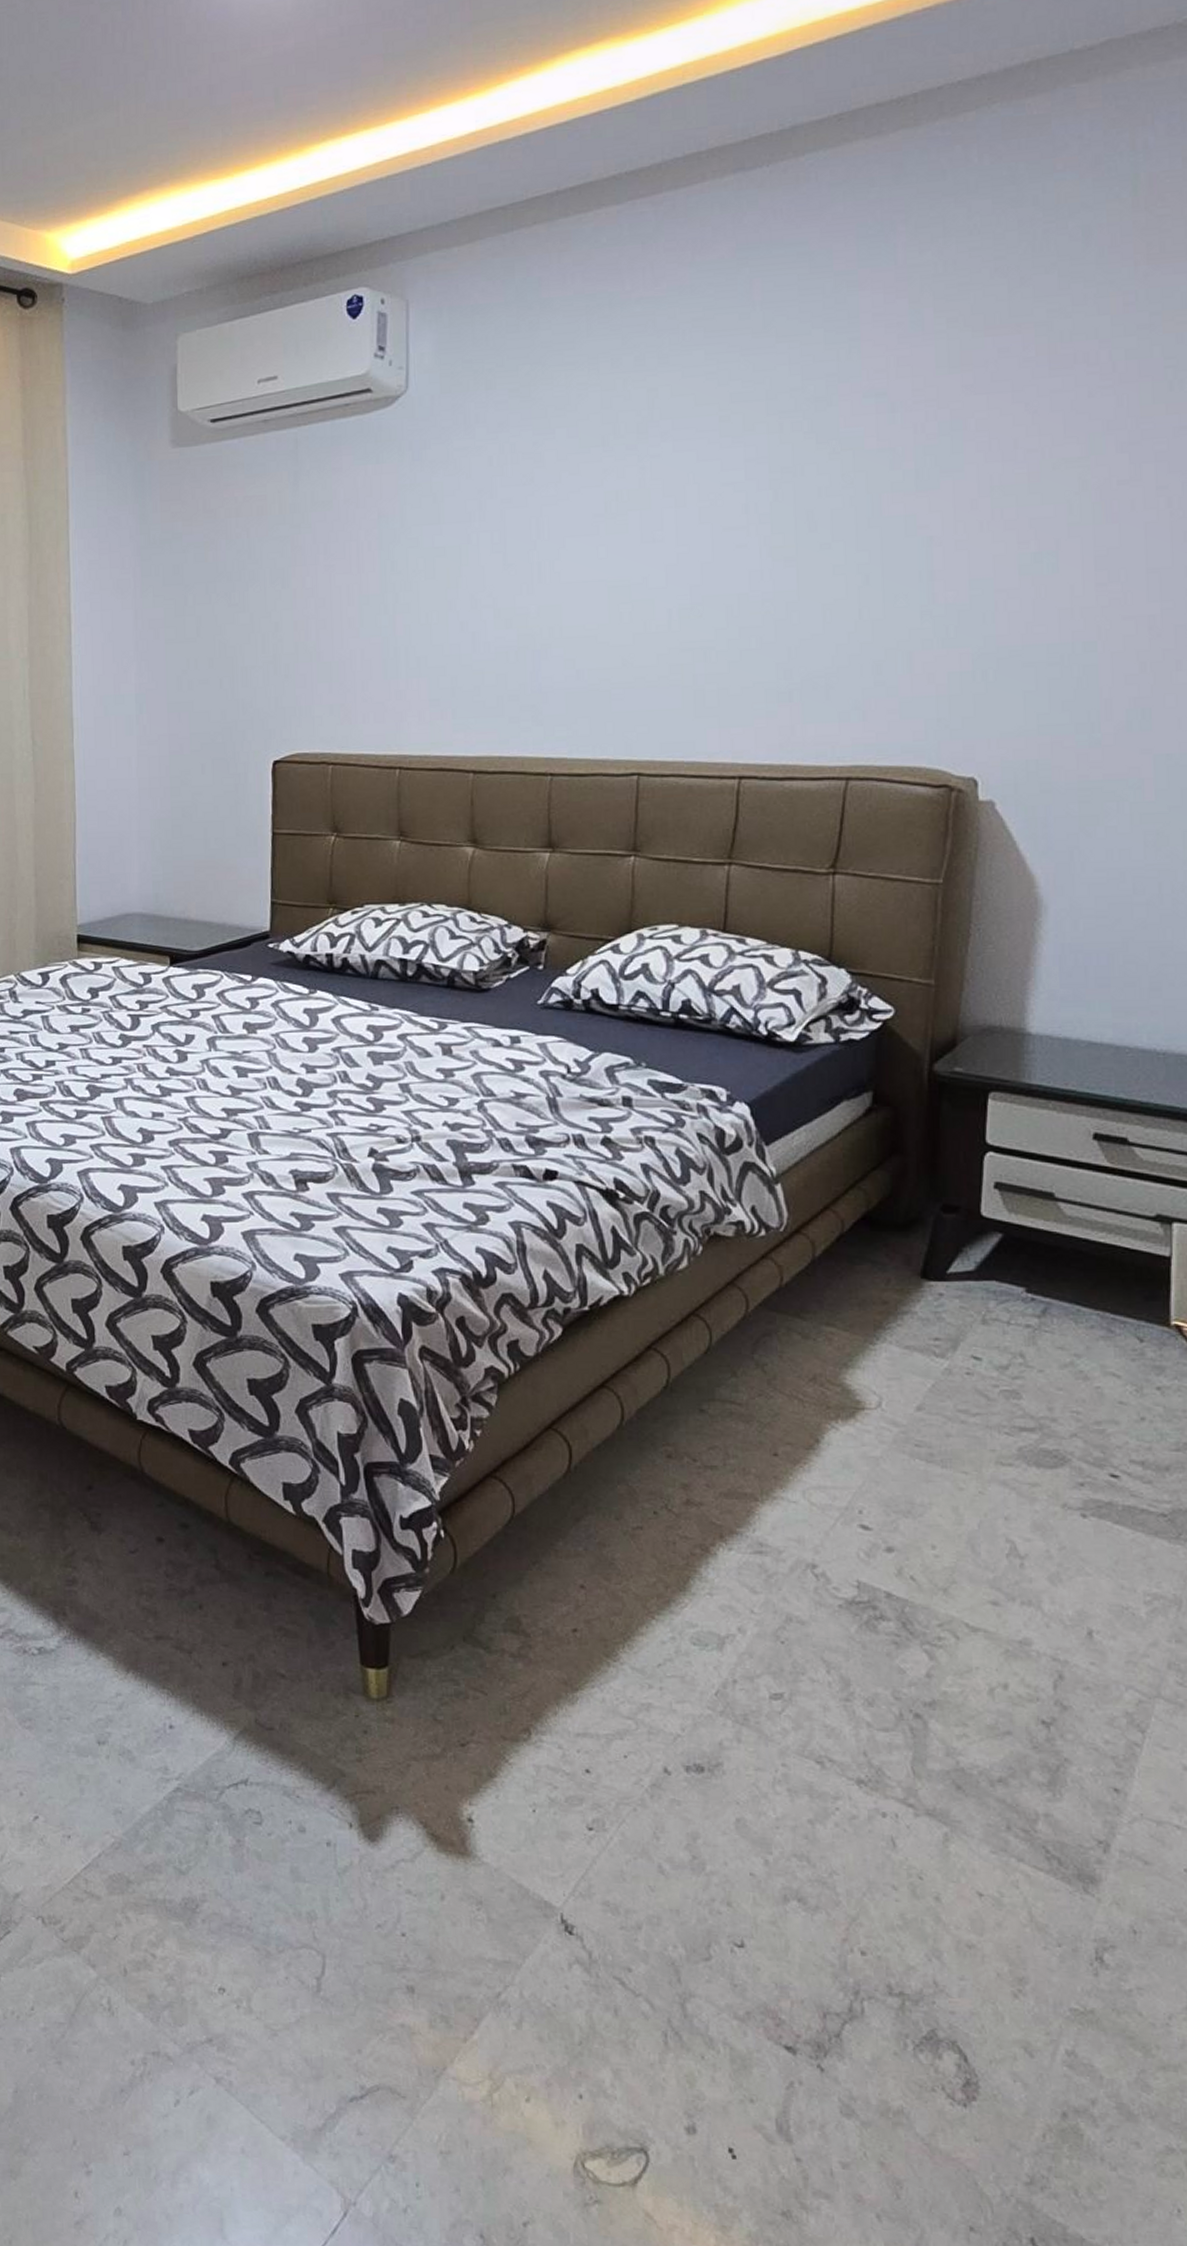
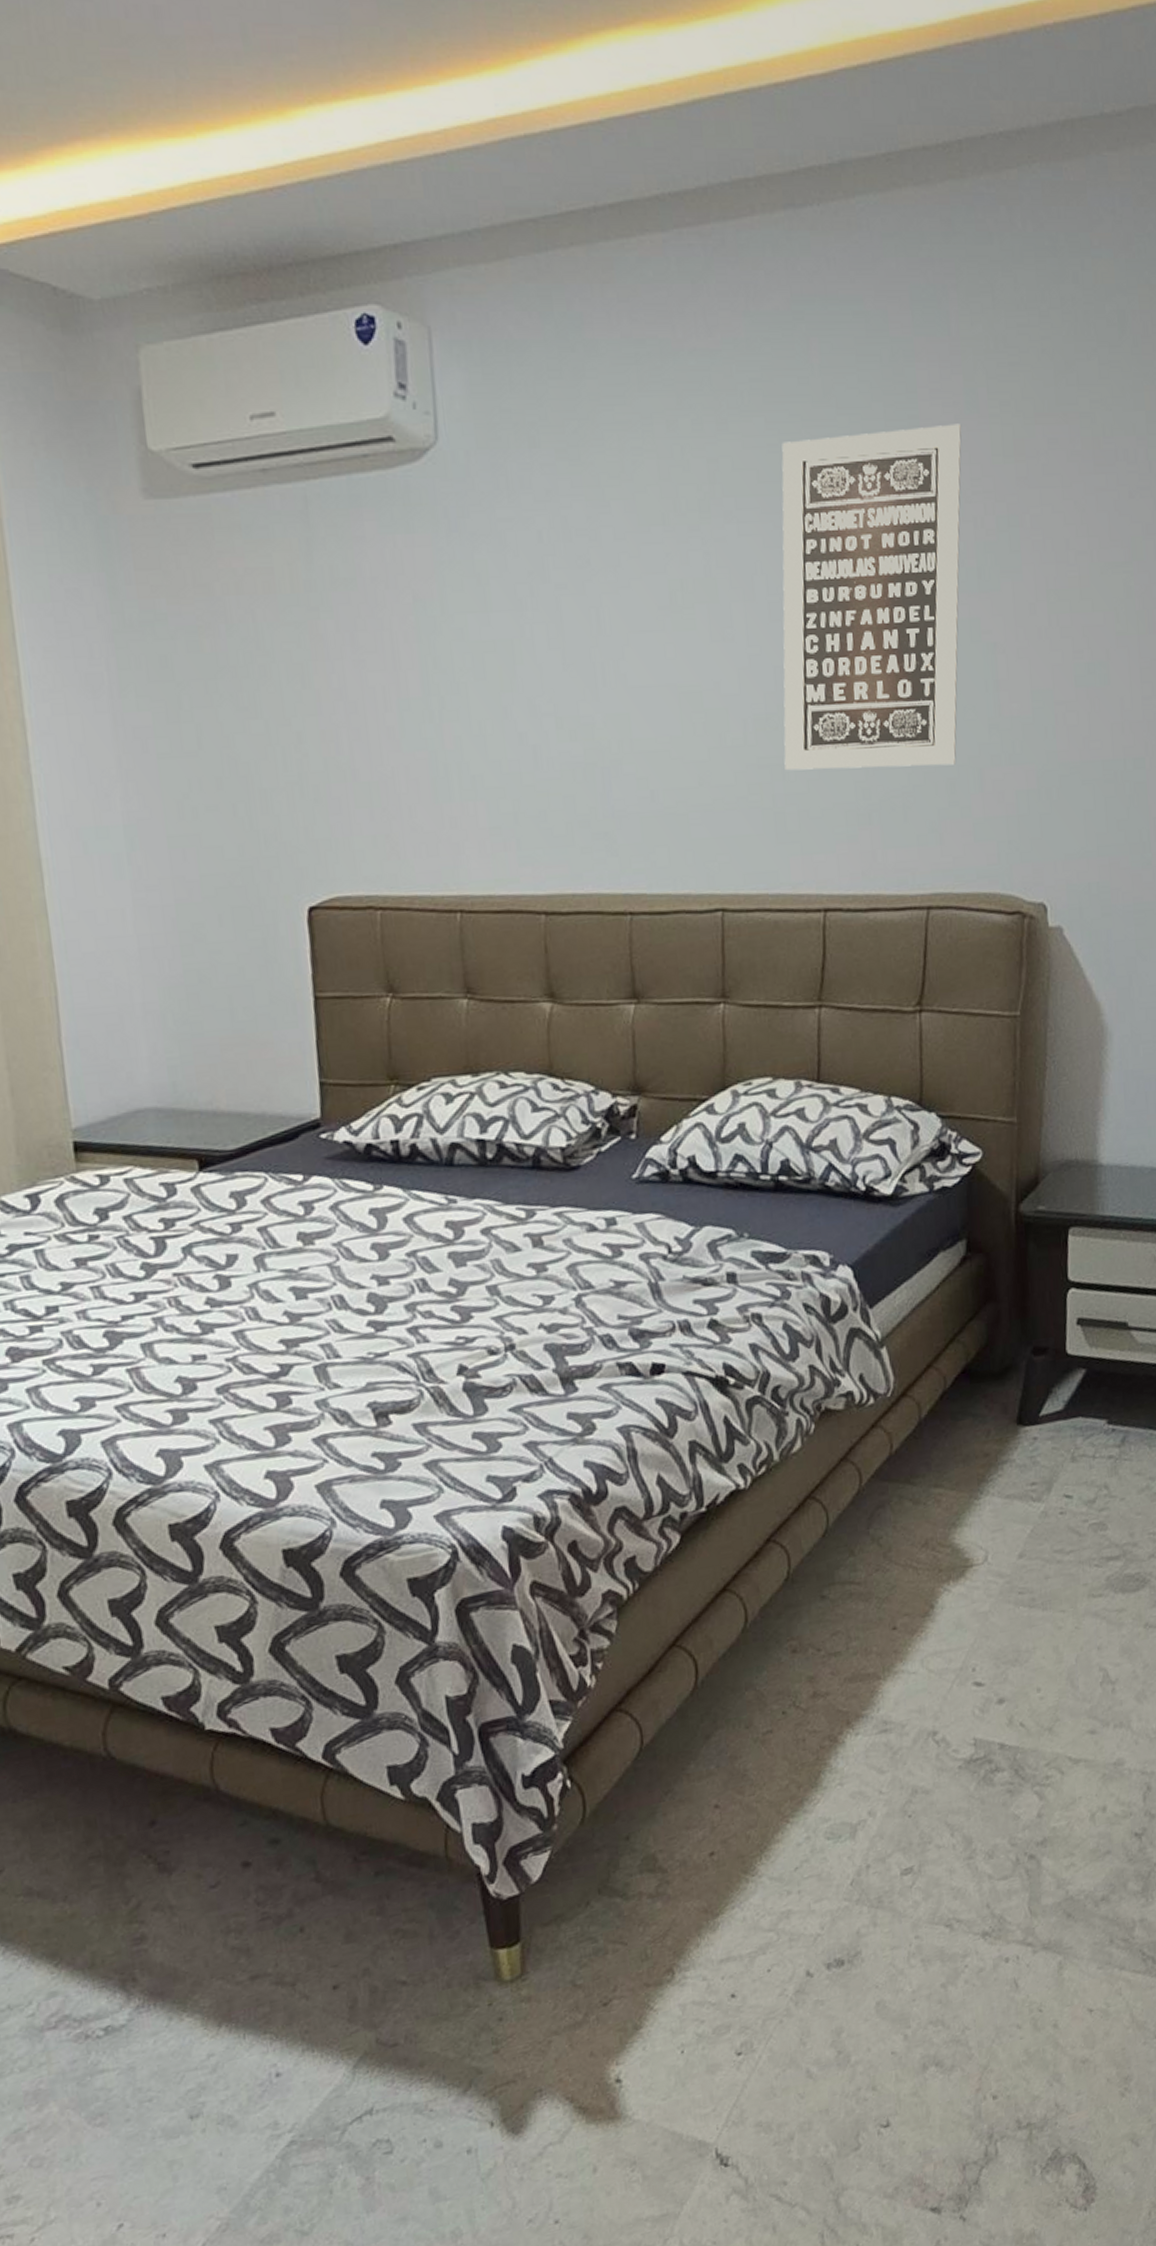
wall art: none [706,341,904,654] -> present [781,423,962,771]

